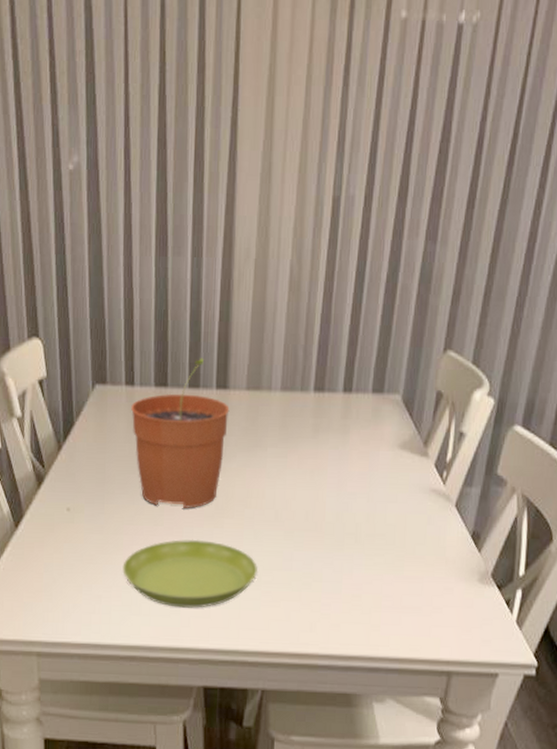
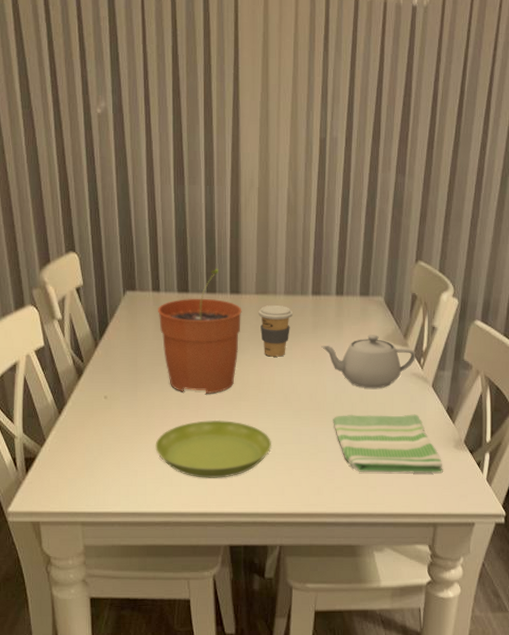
coffee cup: none [248,404,291,466] -> present [258,305,293,357]
teapot: none [322,441,438,507] -> present [321,335,416,389]
dish towel: none [331,537,463,612] -> present [333,414,443,474]

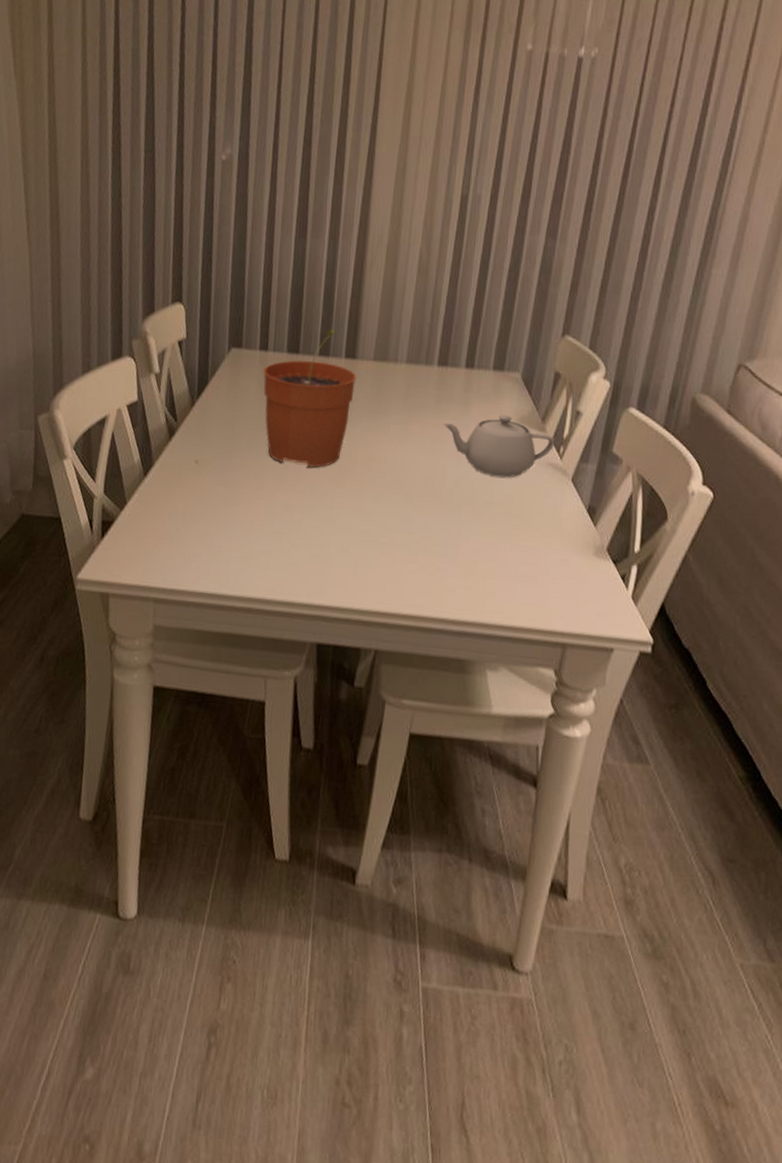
saucer: present [155,419,272,478] -> none [244,496,377,565]
coffee cup: present [258,305,293,357] -> none [374,374,415,432]
dish towel: present [333,414,443,474] -> none [450,504,579,584]

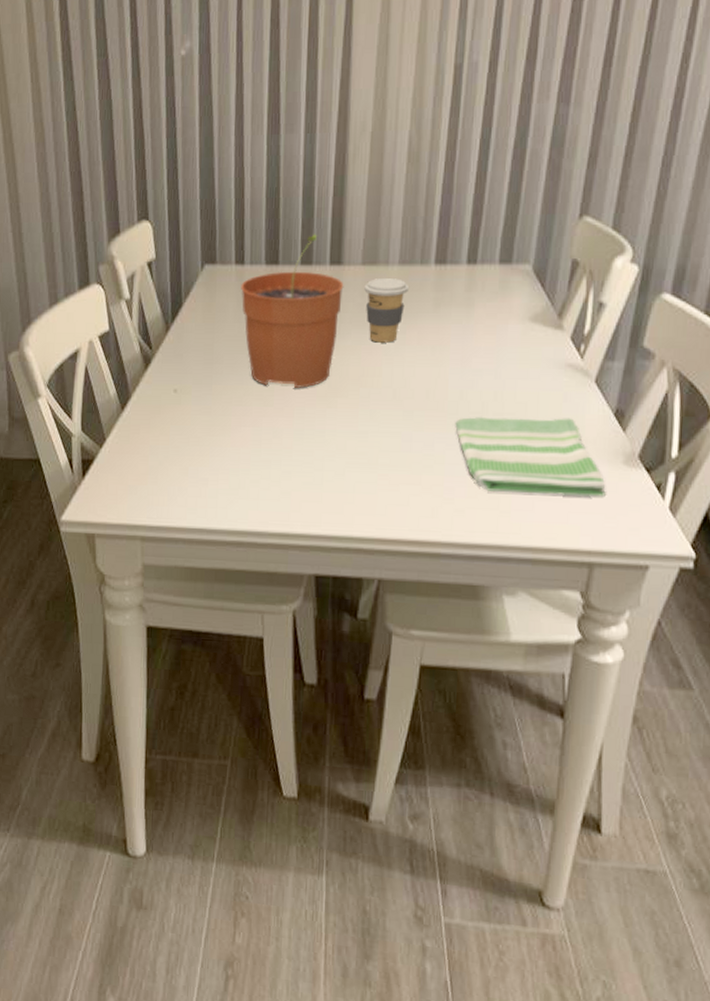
coffee cup: none [374,374,415,432] -> present [364,278,410,343]
teapot: present [443,415,555,478] -> none [444,314,575,384]
dish towel: none [450,504,579,584] -> present [455,416,606,497]

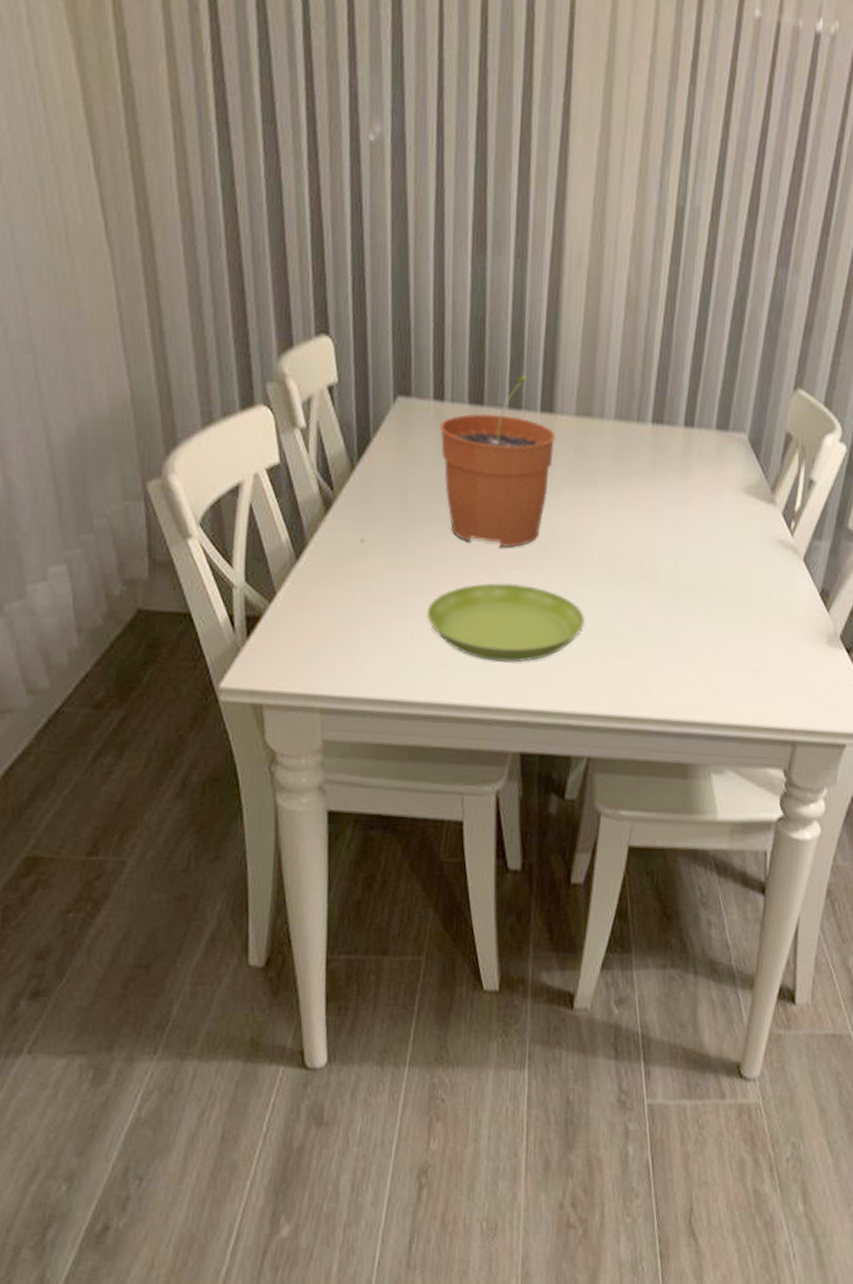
saucer: none [230,420,375,492] -> present [426,582,586,663]
coffee cup: present [364,278,410,343] -> none [577,432,625,504]
dish towel: present [455,416,606,497] -> none [668,589,810,676]

